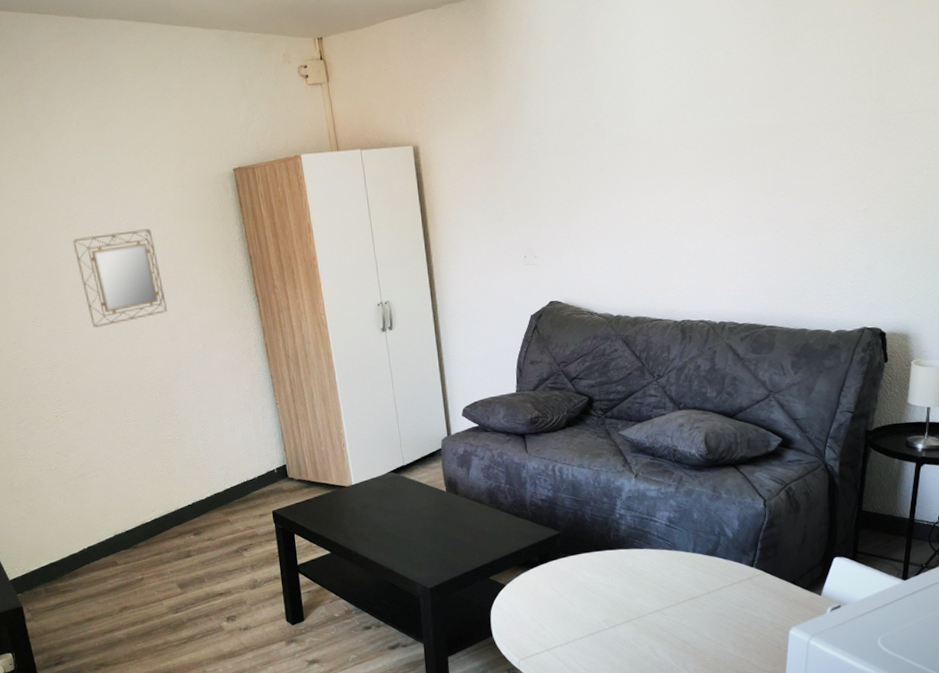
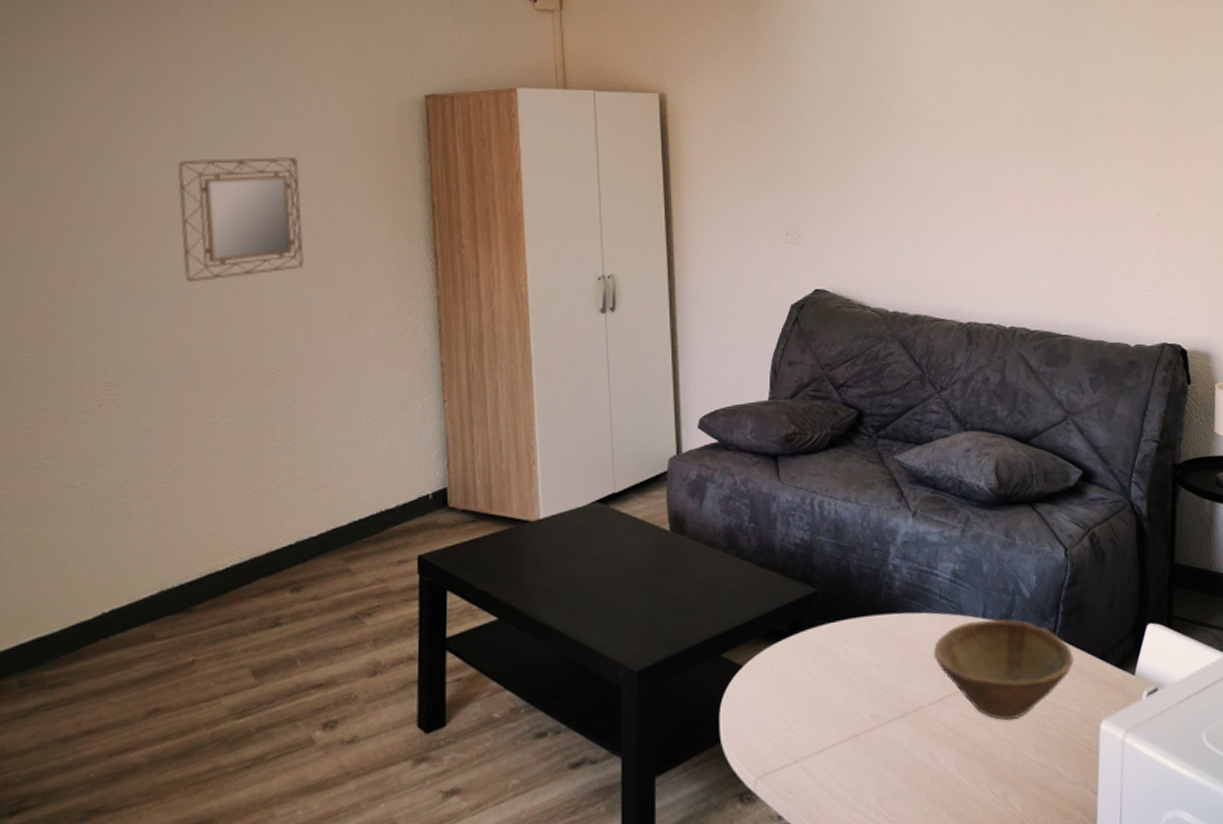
bowl: none [652,553,770,626] -> present [933,618,1075,721]

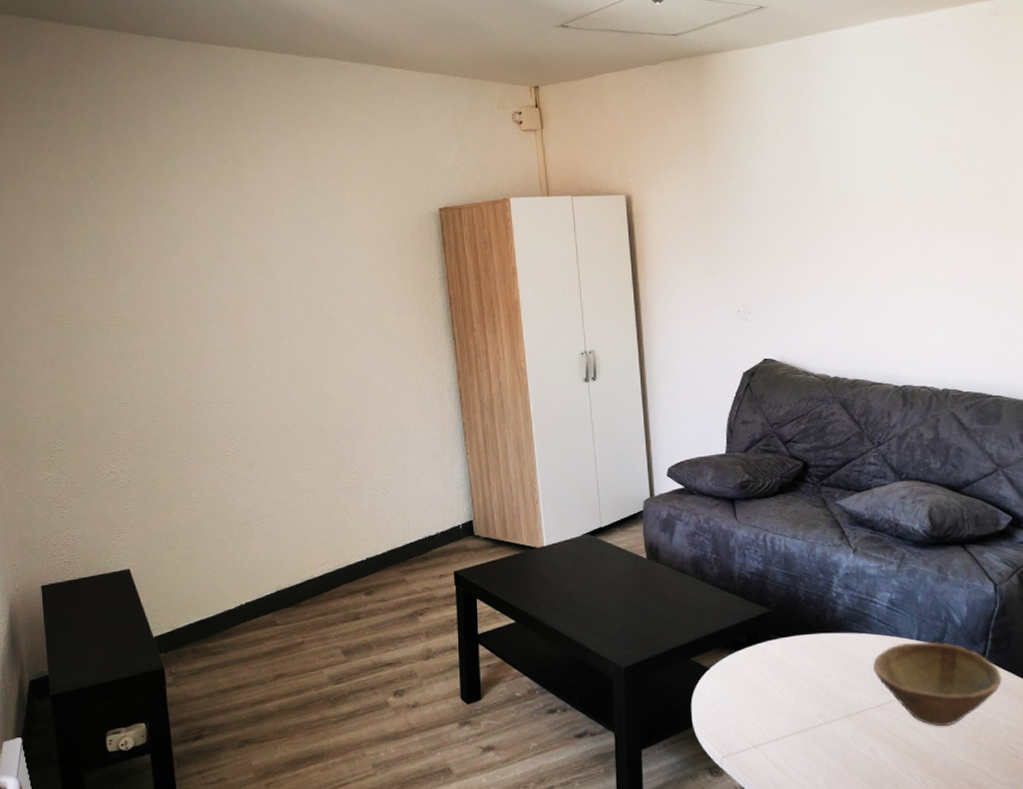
home mirror: present [177,157,305,282] -> none [264,264,359,363]

